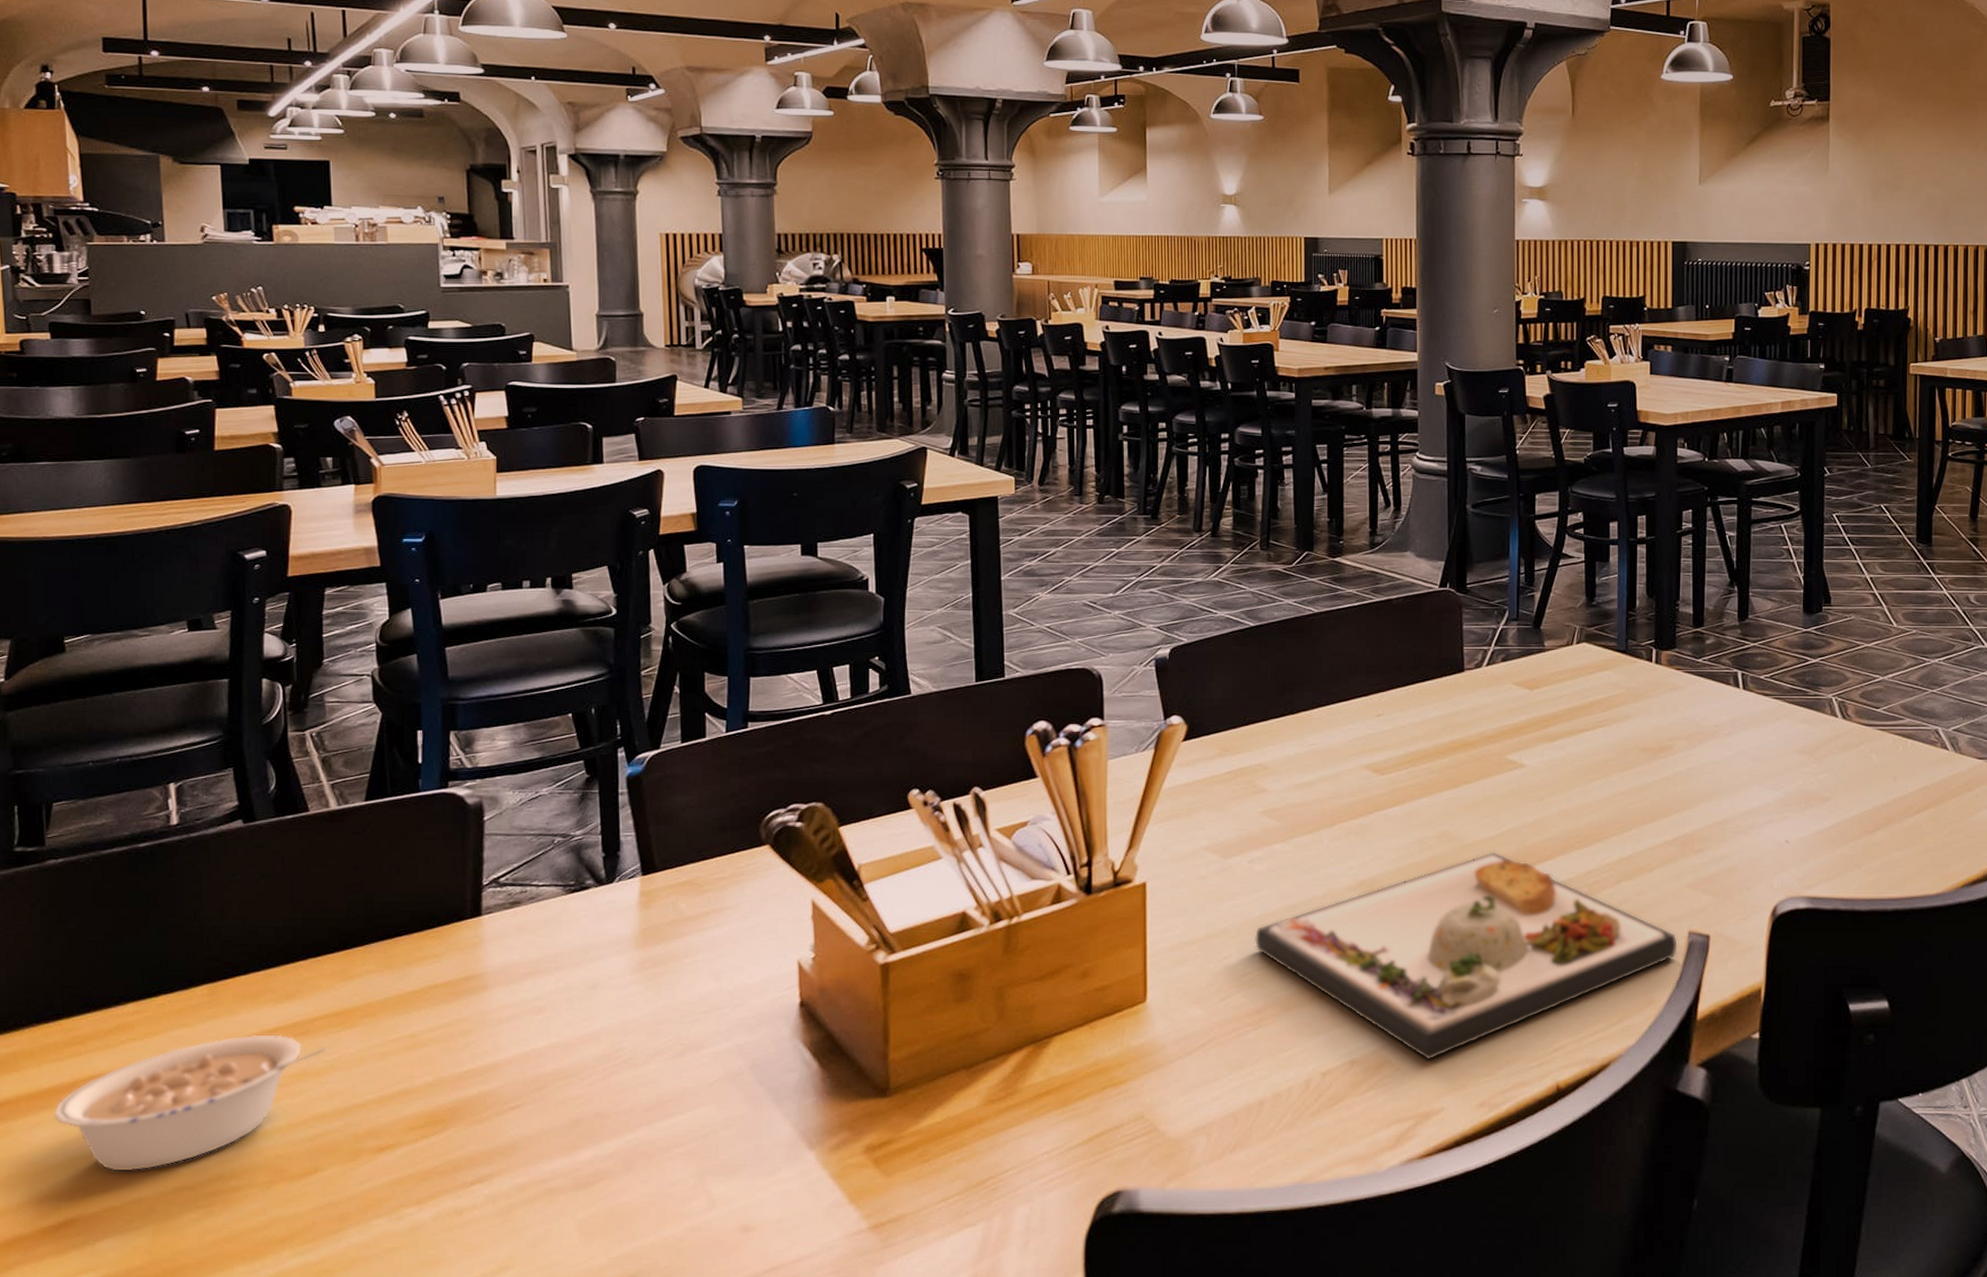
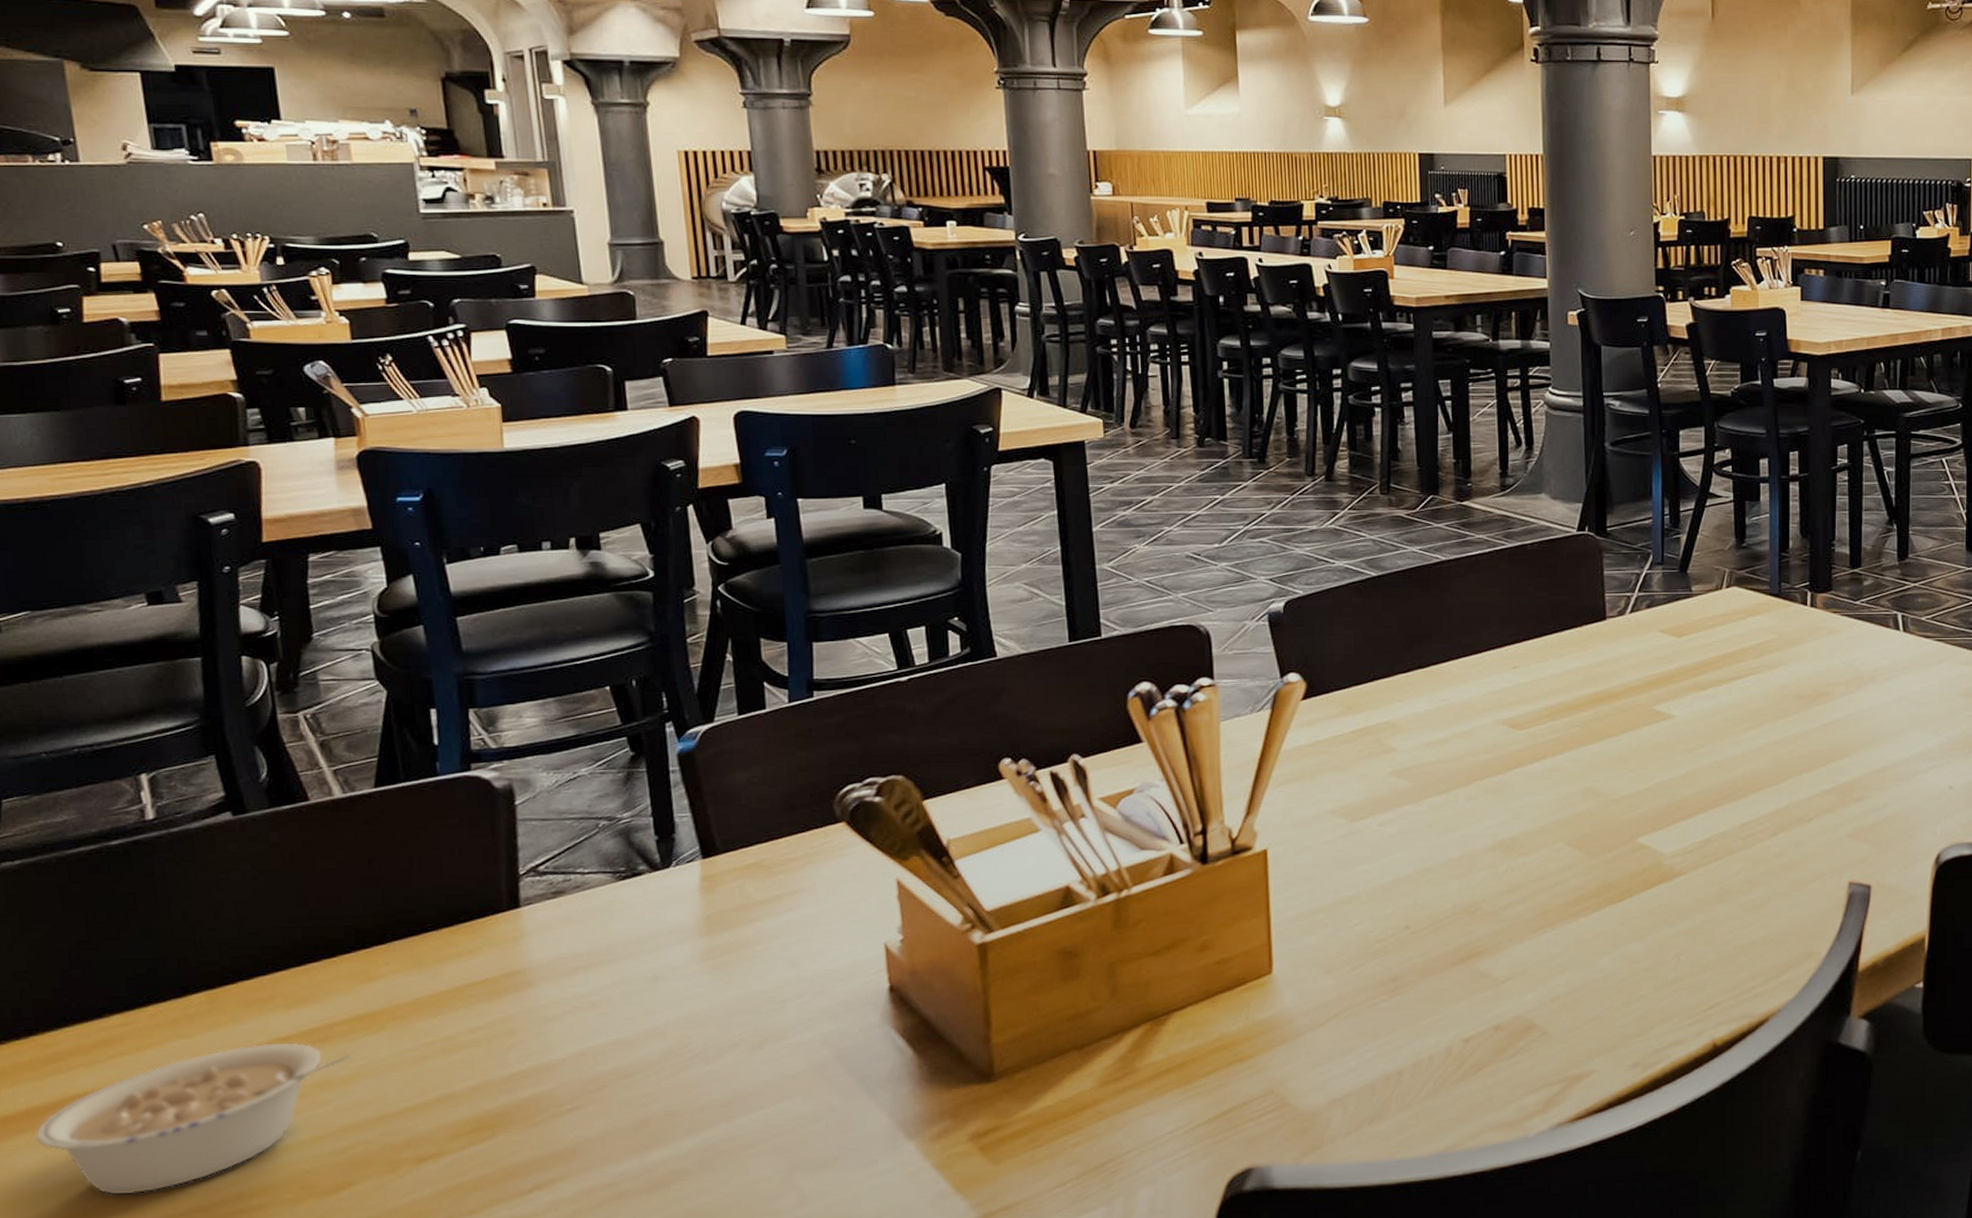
dinner plate: present [1254,851,1679,1060] -> none [1387,806,1838,1022]

